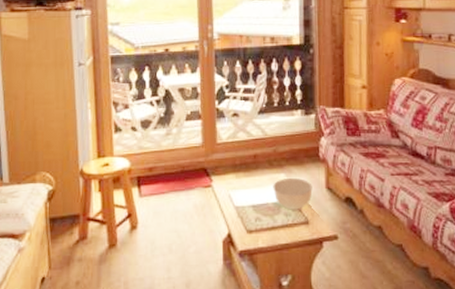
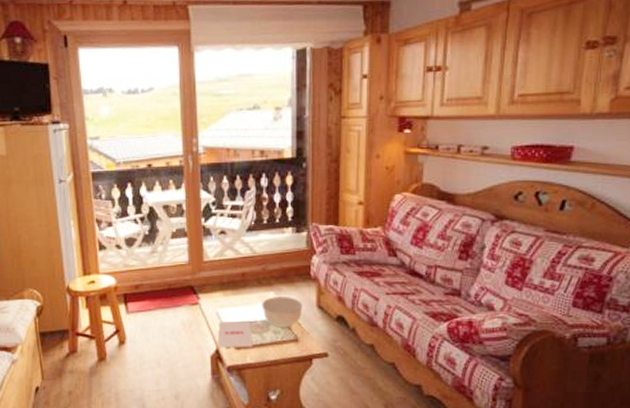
magazine: none [230,203,265,232] -> present [218,320,253,348]

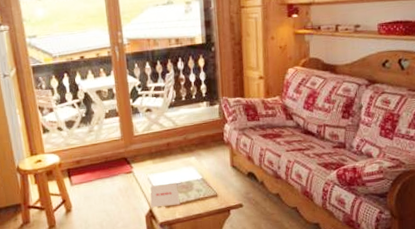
bowl: present [261,297,303,329] -> none [185,160,220,188]

